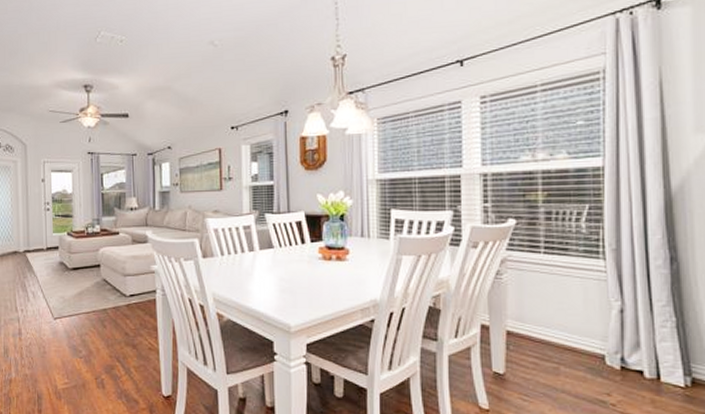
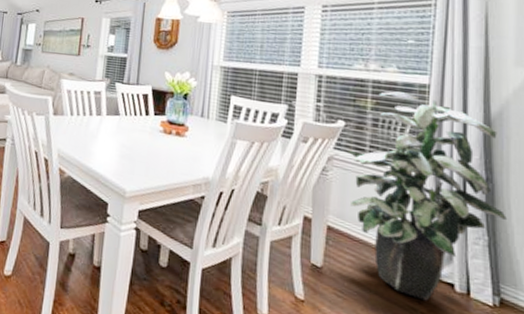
indoor plant: none [521,179,694,392] -> present [348,91,507,301]

